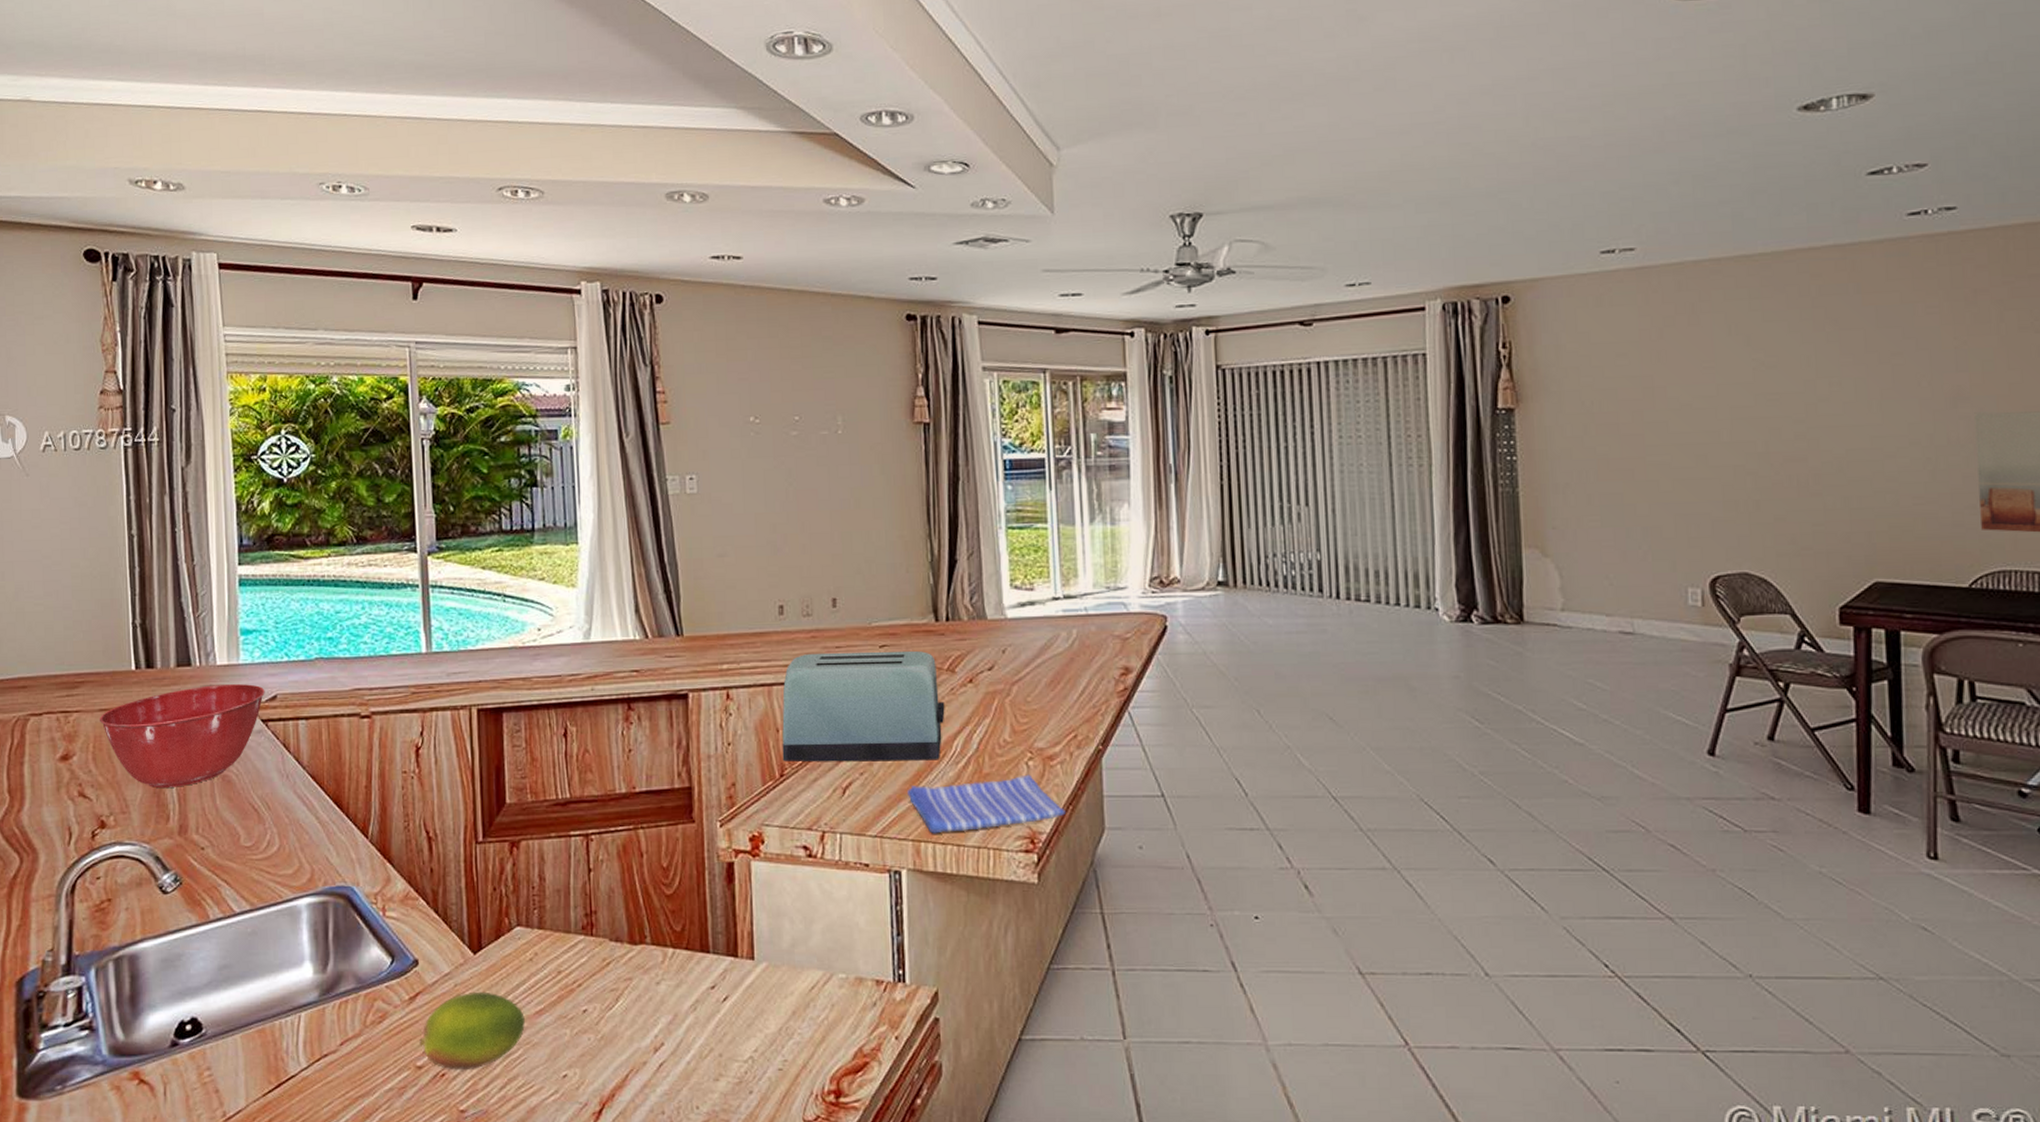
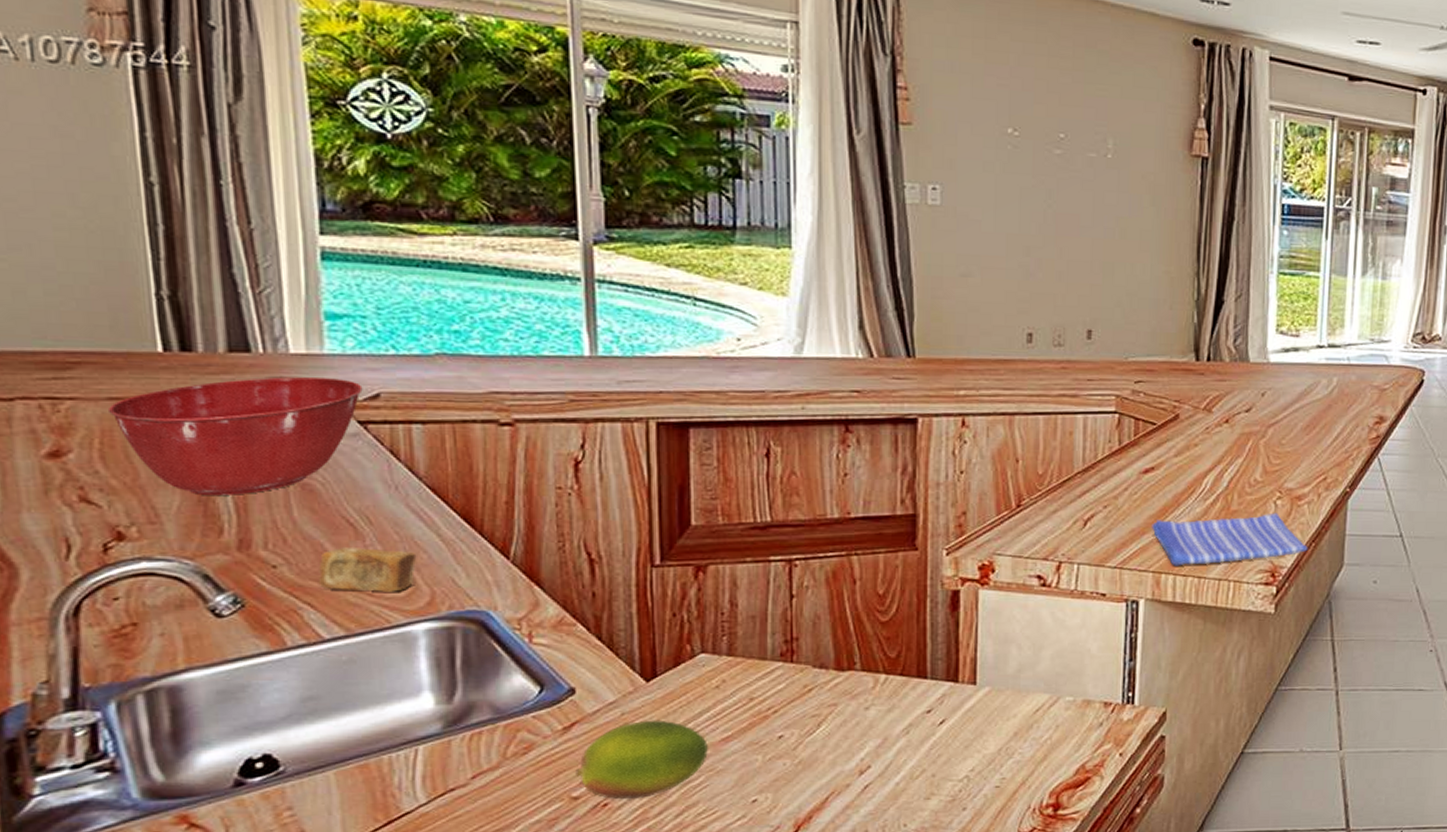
soap bar: none [232,830,301,870] -> present [318,548,417,592]
toaster: present [782,650,945,763] -> none [1020,384,1198,496]

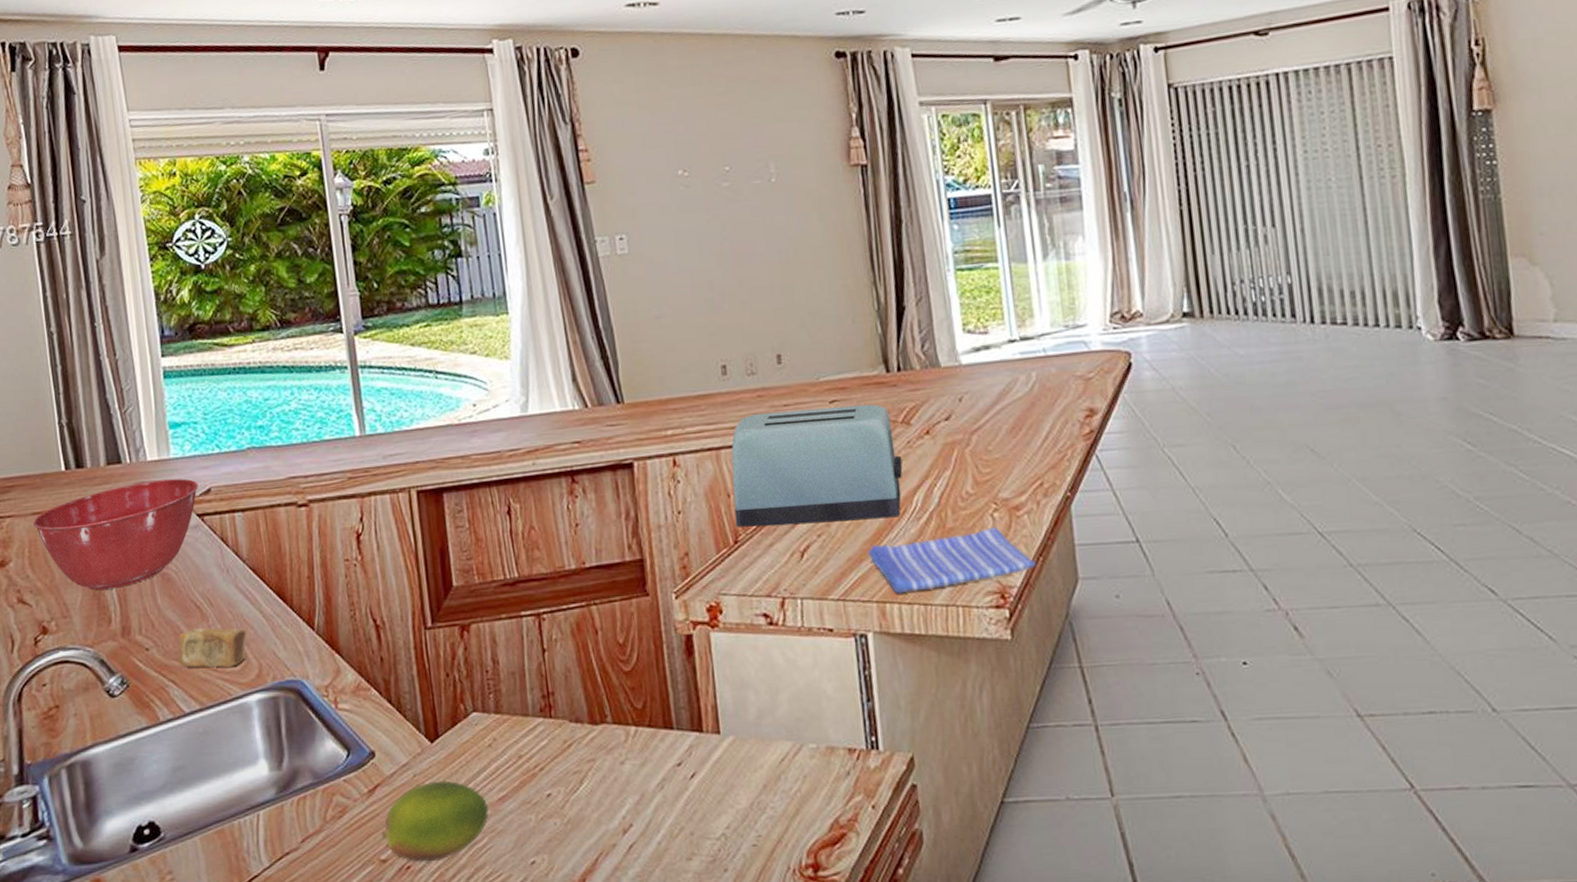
toaster: none [1020,384,1198,496] -> present [731,404,903,528]

